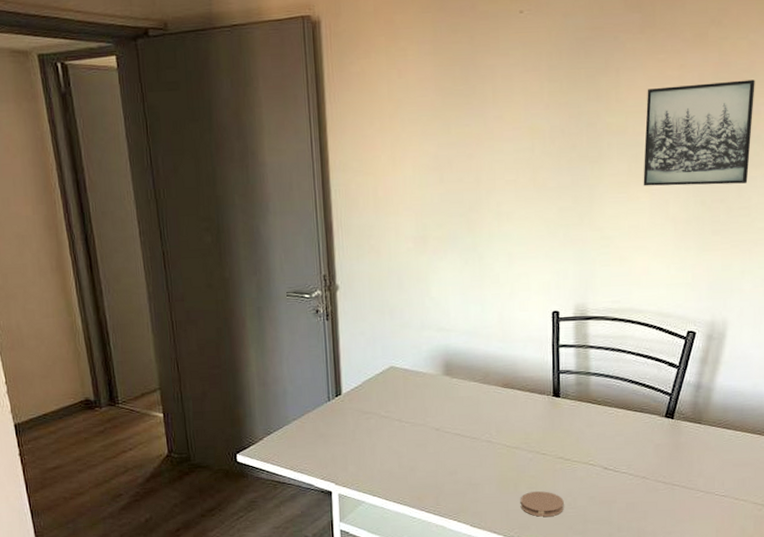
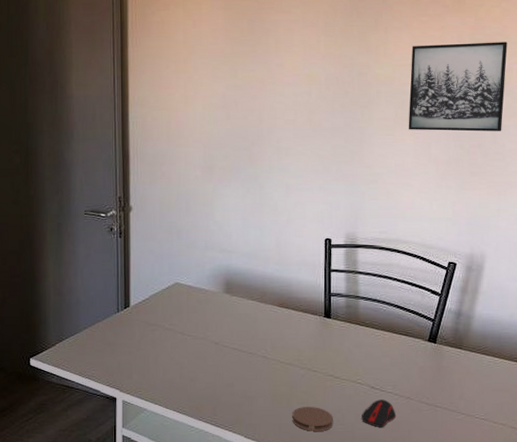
computer mouse: none [594,480,631,509] -> present [362,399,396,427]

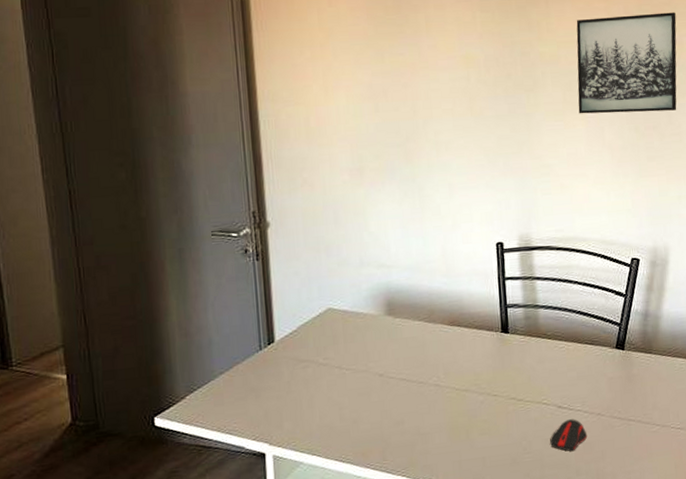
coaster: present [292,407,333,431] -> none [473,436,520,465]

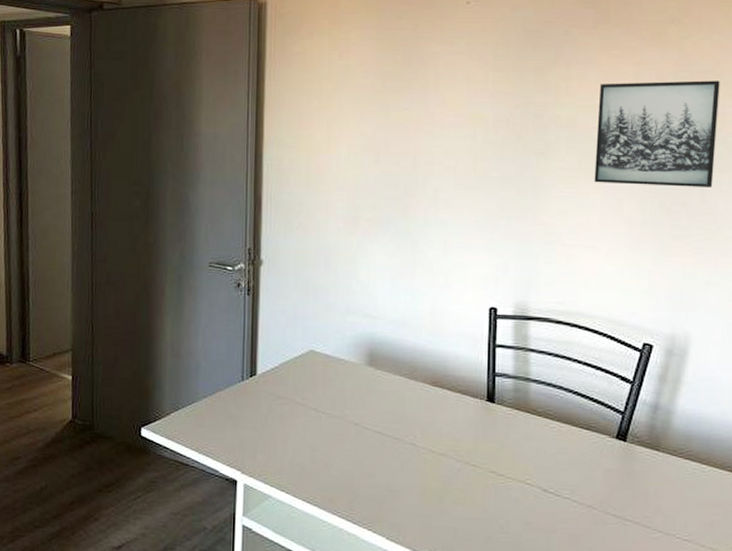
computer mouse: present [550,419,588,451] -> none [531,506,575,540]

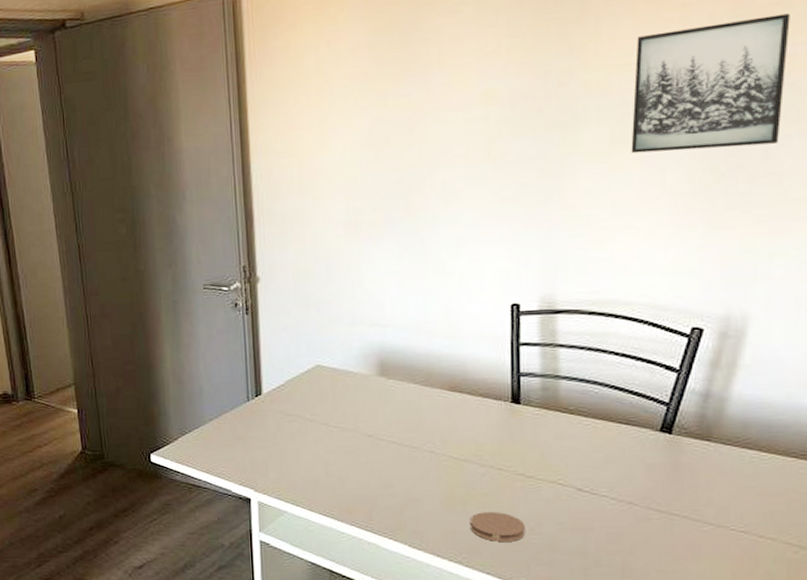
coaster: none [444,508,495,539] -> present [469,512,525,542]

